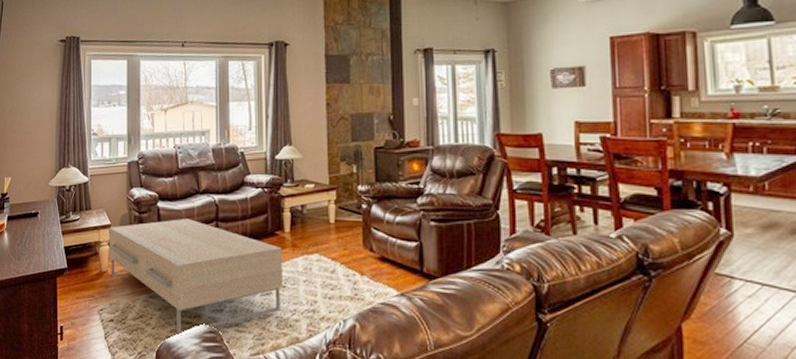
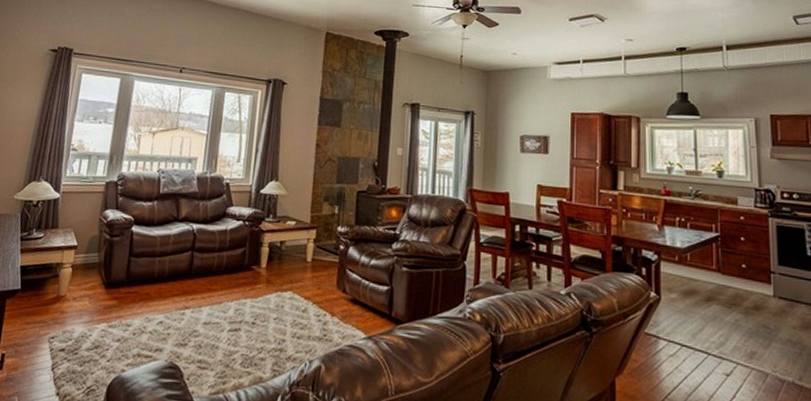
coffee table: present [109,219,283,336] -> none [69,245,257,370]

